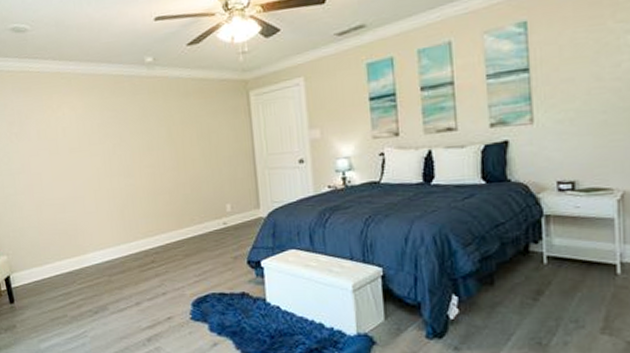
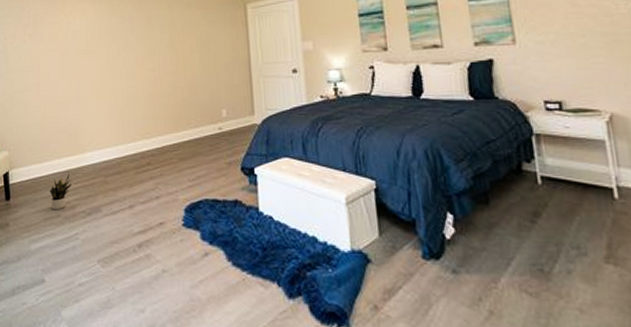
potted plant: none [54,275,77,311] -> present [50,174,72,210]

